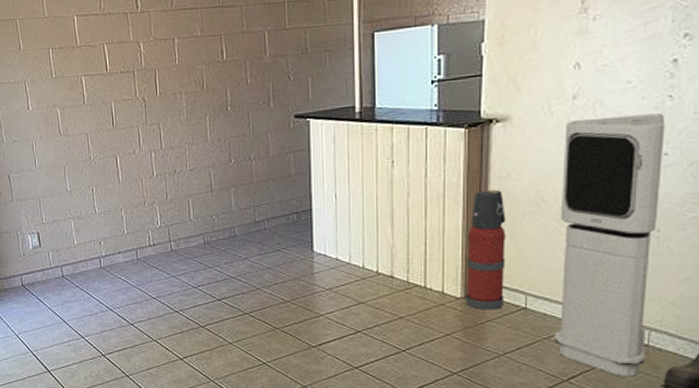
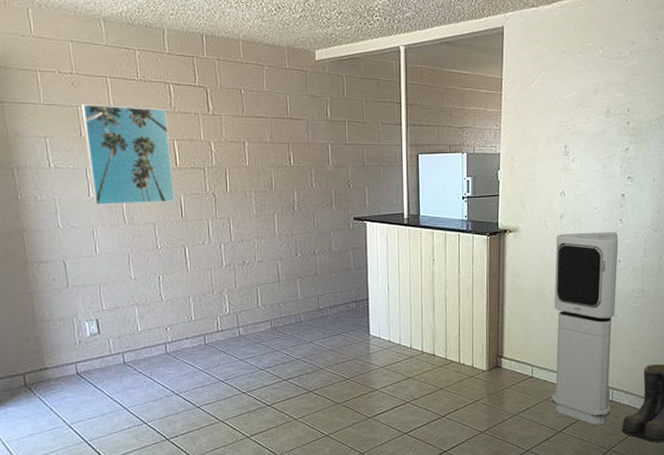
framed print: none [19,11,106,118] -> present [81,104,175,205]
fire extinguisher: present [466,189,506,310] -> none [490,284,518,380]

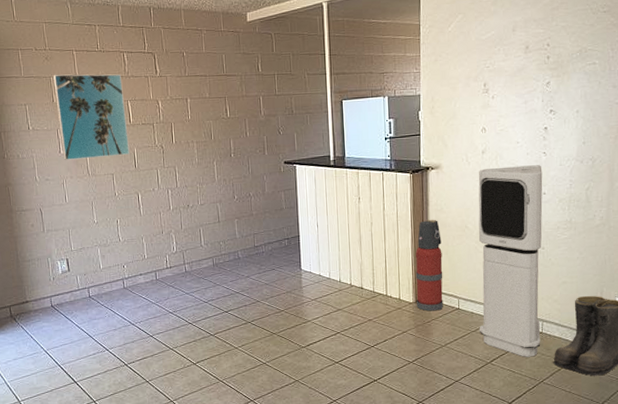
fire extinguisher: none [490,284,518,380] -> present [415,219,443,311]

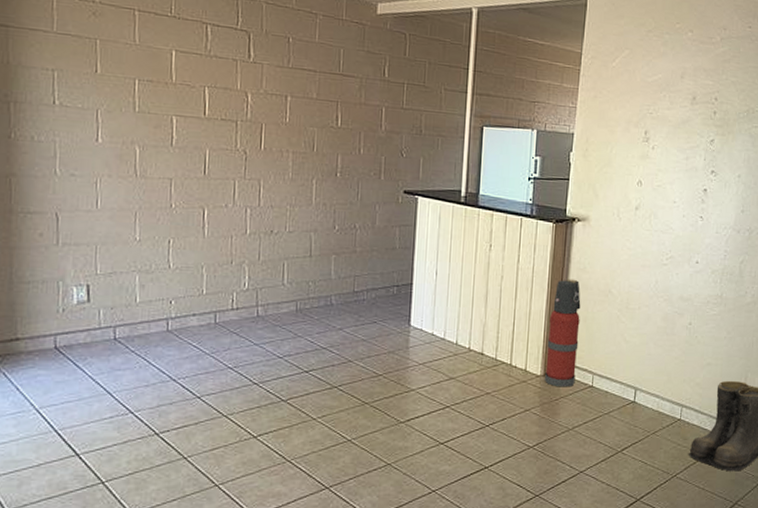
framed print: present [53,74,129,160] -> none [100,37,201,157]
air purifier: present [478,165,543,357] -> none [612,227,698,447]

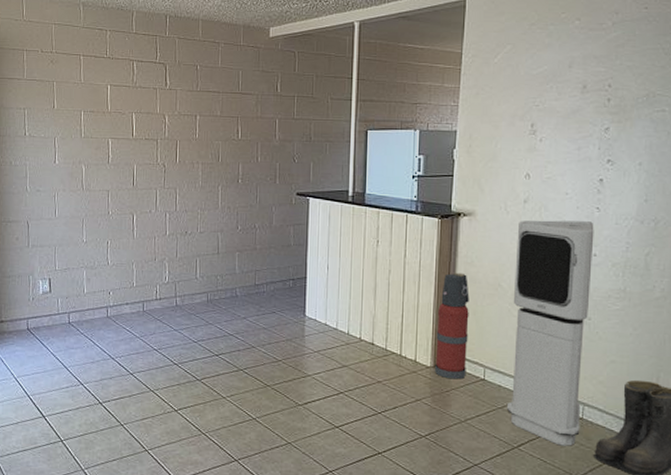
air purifier: none [612,227,698,447] -> present [506,220,594,446]

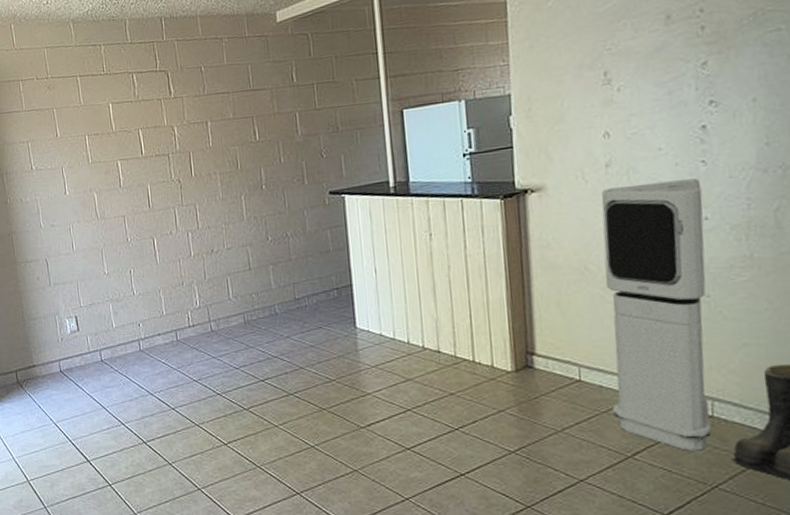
fire extinguisher: present [435,272,470,380] -> none [513,259,557,384]

